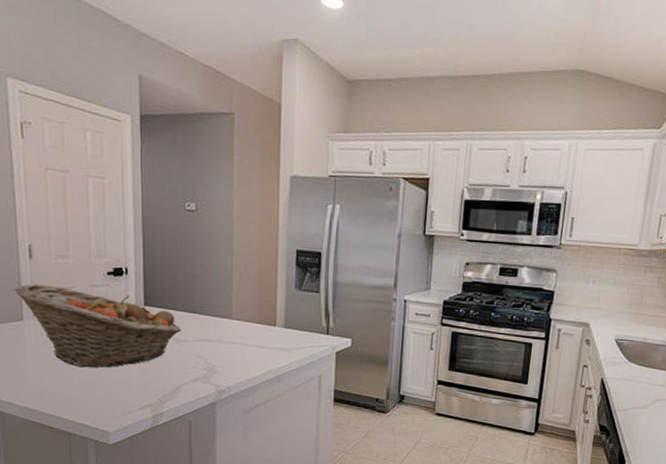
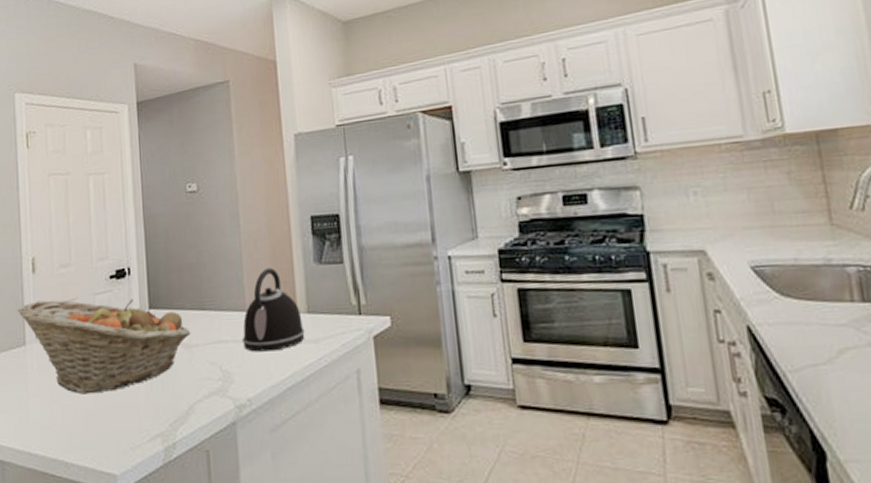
kettle: none [226,287,281,353] -> present [241,268,305,352]

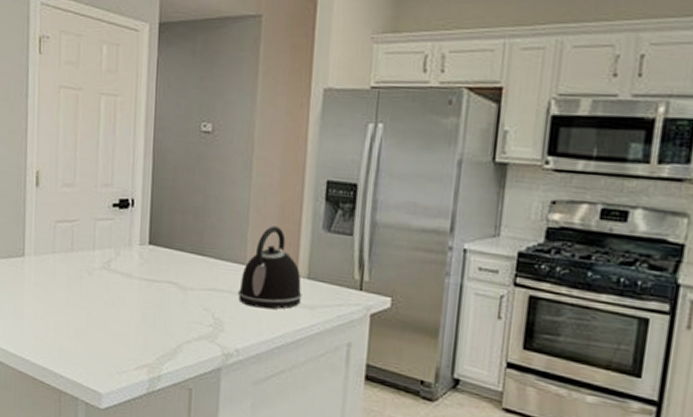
fruit basket: present [18,298,191,395] -> none [19,215,188,317]

